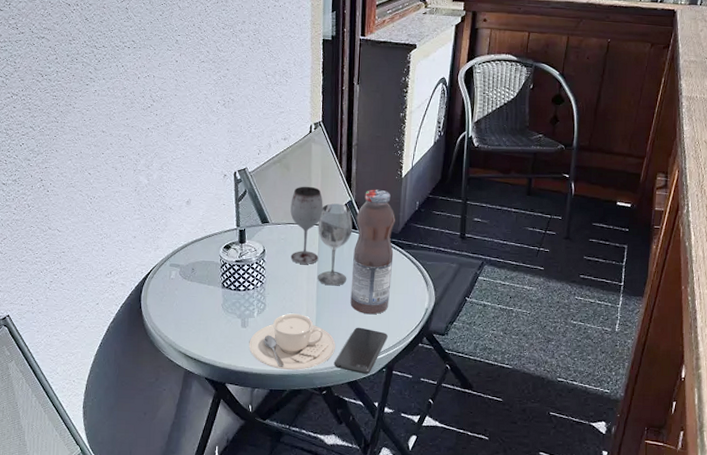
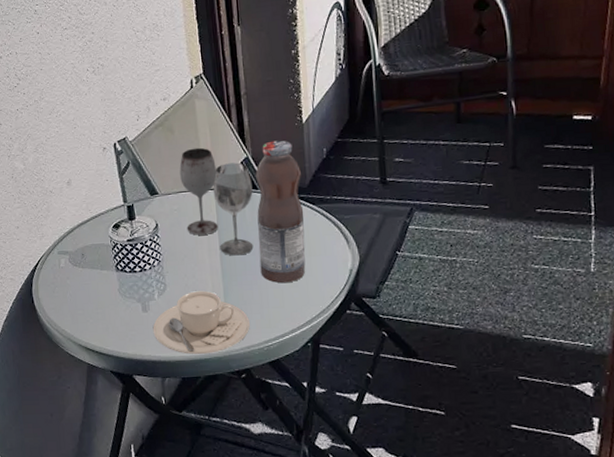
smartphone: present [334,327,388,374] -> none [251,298,309,351]

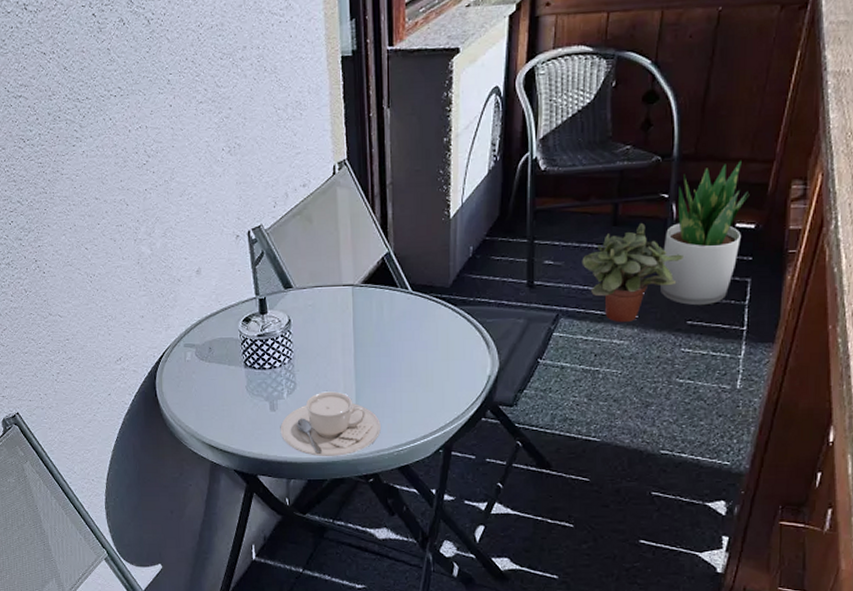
wineglass: present [179,147,254,256] -> none [316,240,393,356]
beverage bottle: present [255,140,306,284] -> none [395,235,446,387]
potted plant: none [430,120,528,213] -> present [582,223,685,322]
planter: none [506,57,584,194] -> present [660,160,750,306]

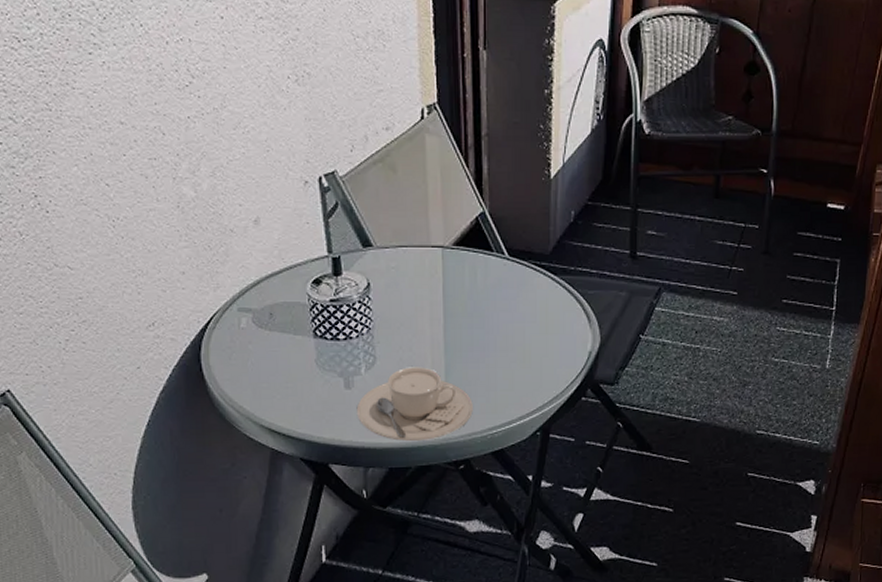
potted plant: present [582,223,685,322] -> none [684,198,781,298]
planter: present [660,160,750,306] -> none [759,141,840,285]

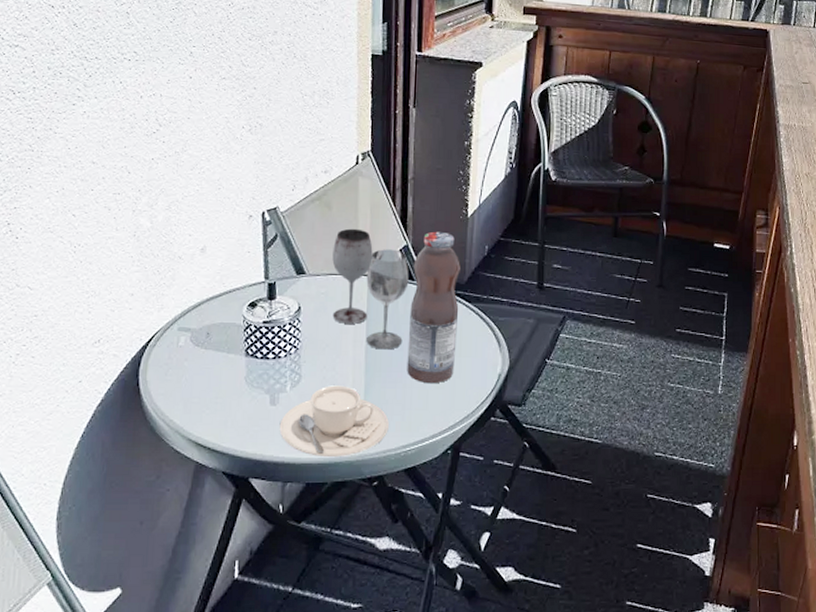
wineglass: none [401,194,487,328] -> present [332,228,409,350]
beverage bottle: none [489,195,545,363] -> present [407,231,462,384]

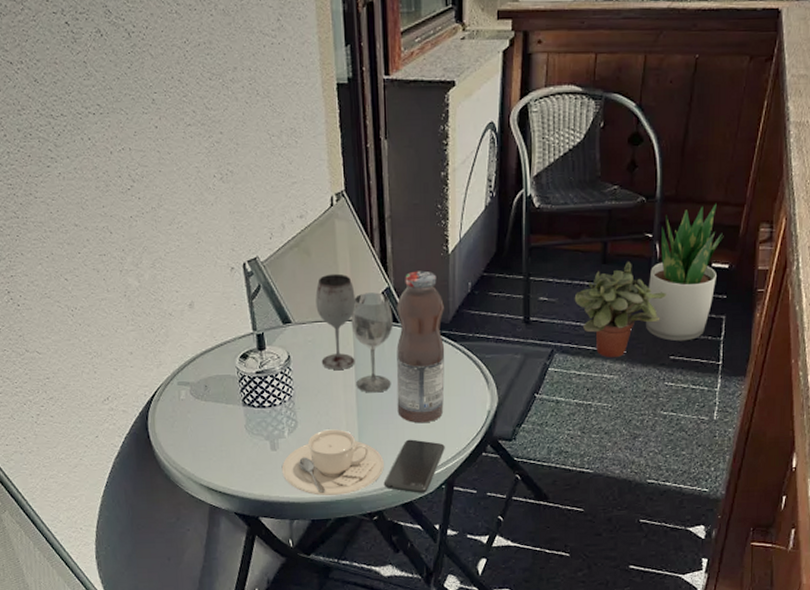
smartphone: none [388,400,453,458] -> present [384,439,445,493]
potted plant: none [586,237,674,327] -> present [574,262,667,357]
planter: none [654,189,725,315] -> present [646,203,724,342]

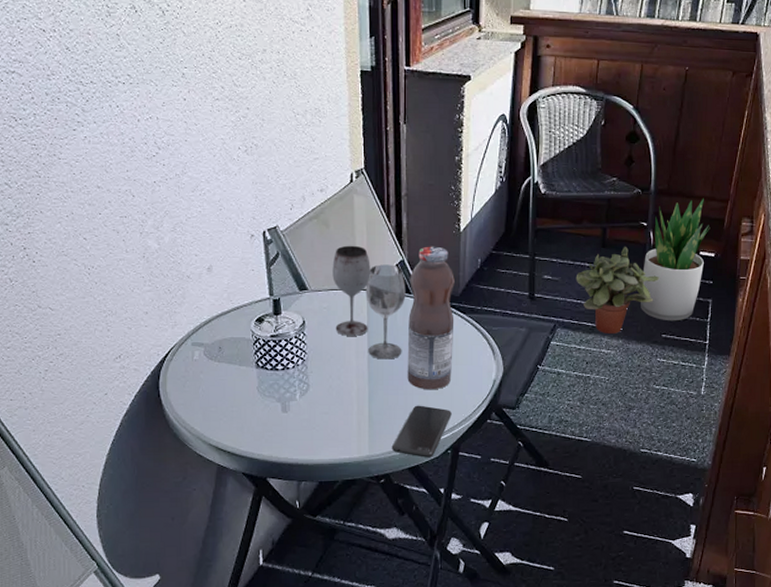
teacup: present [281,429,384,496] -> none [292,393,392,458]

